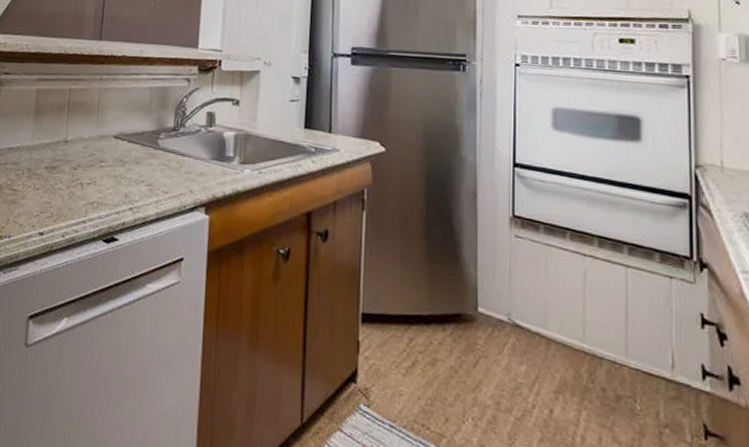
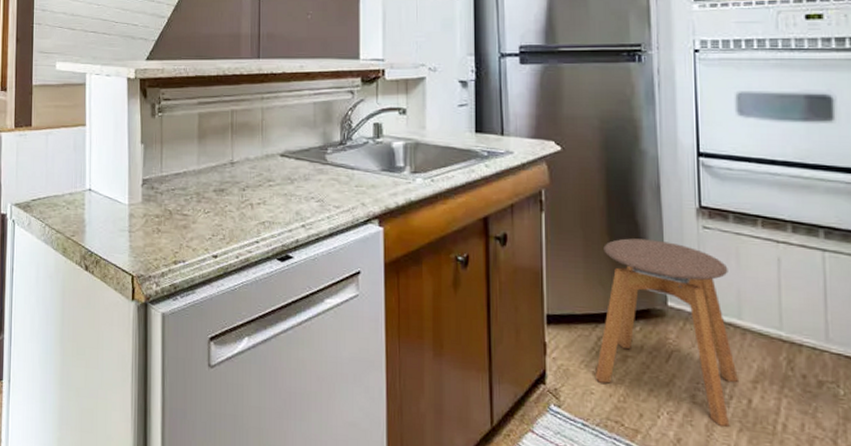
stool: none [404,242,541,436] -> present [594,238,738,427]

